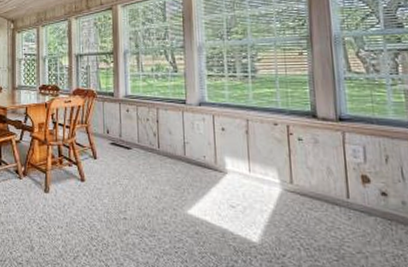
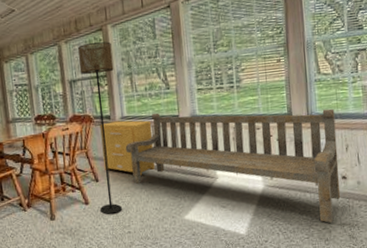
floor lamp: none [87,20,121,195] -> present [78,41,122,214]
side table: none [102,99,157,159] -> present [100,120,155,176]
bench: none [127,95,380,247] -> present [125,108,341,223]

